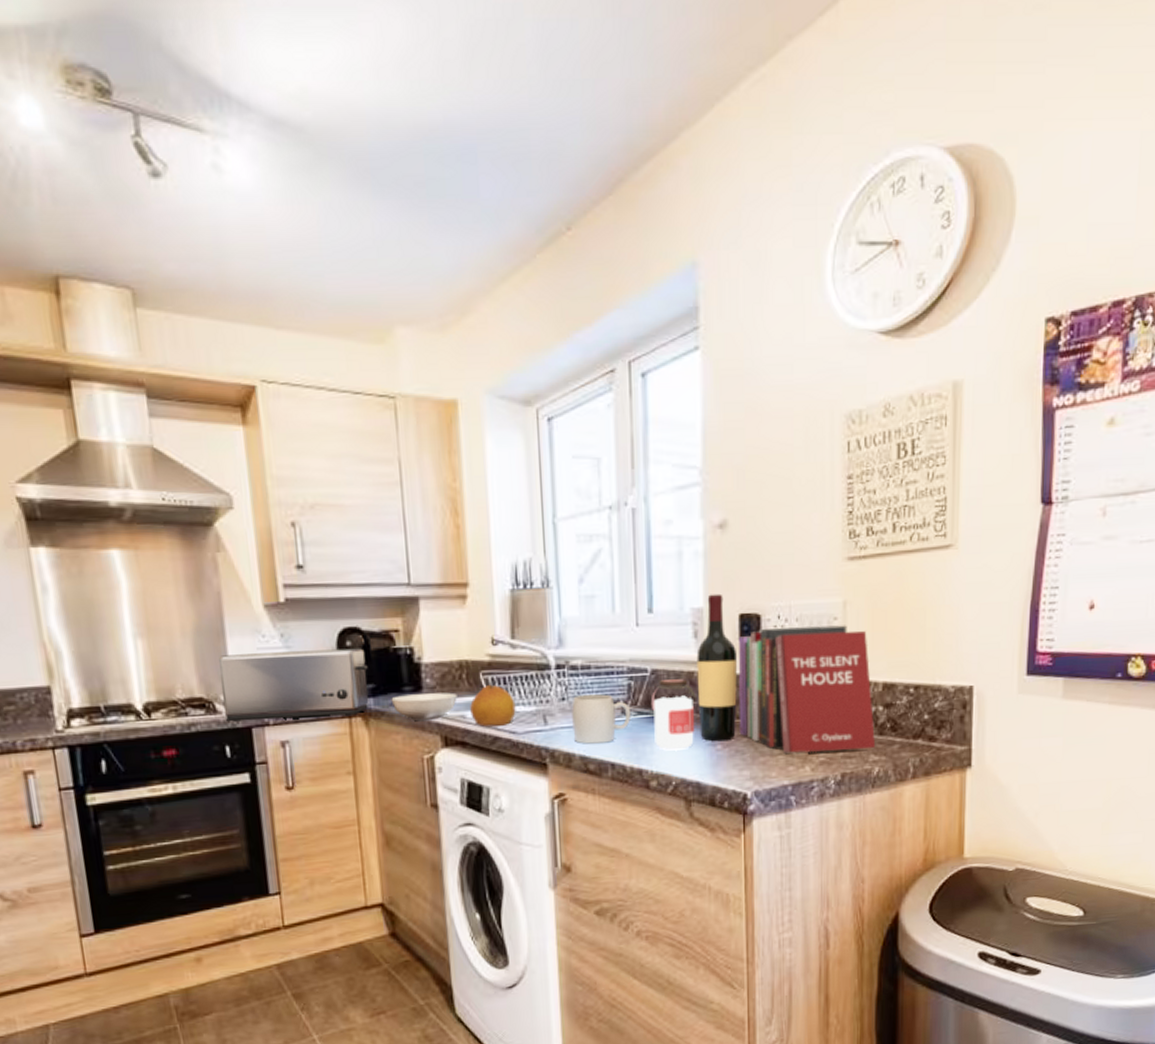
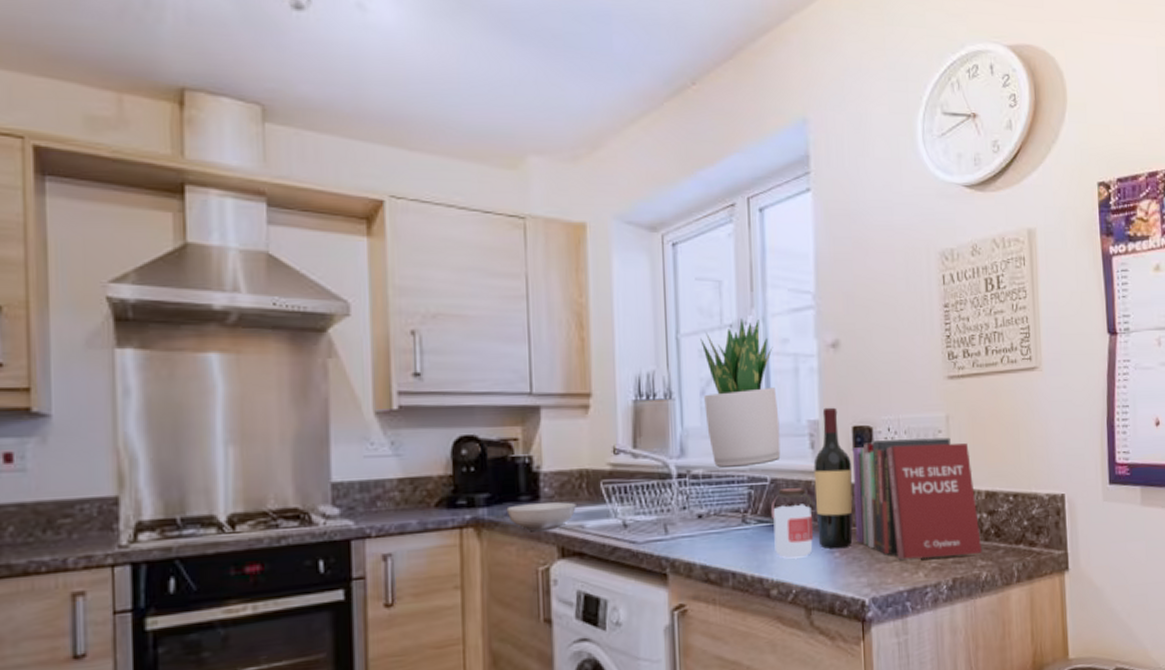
toaster: present [218,648,369,722] -> none [319,456,483,535]
fruit: present [470,684,516,728] -> none [589,493,637,538]
mug: present [572,694,630,745] -> none [693,503,751,554]
planter: none [578,499,662,658] -> present [700,318,781,467]

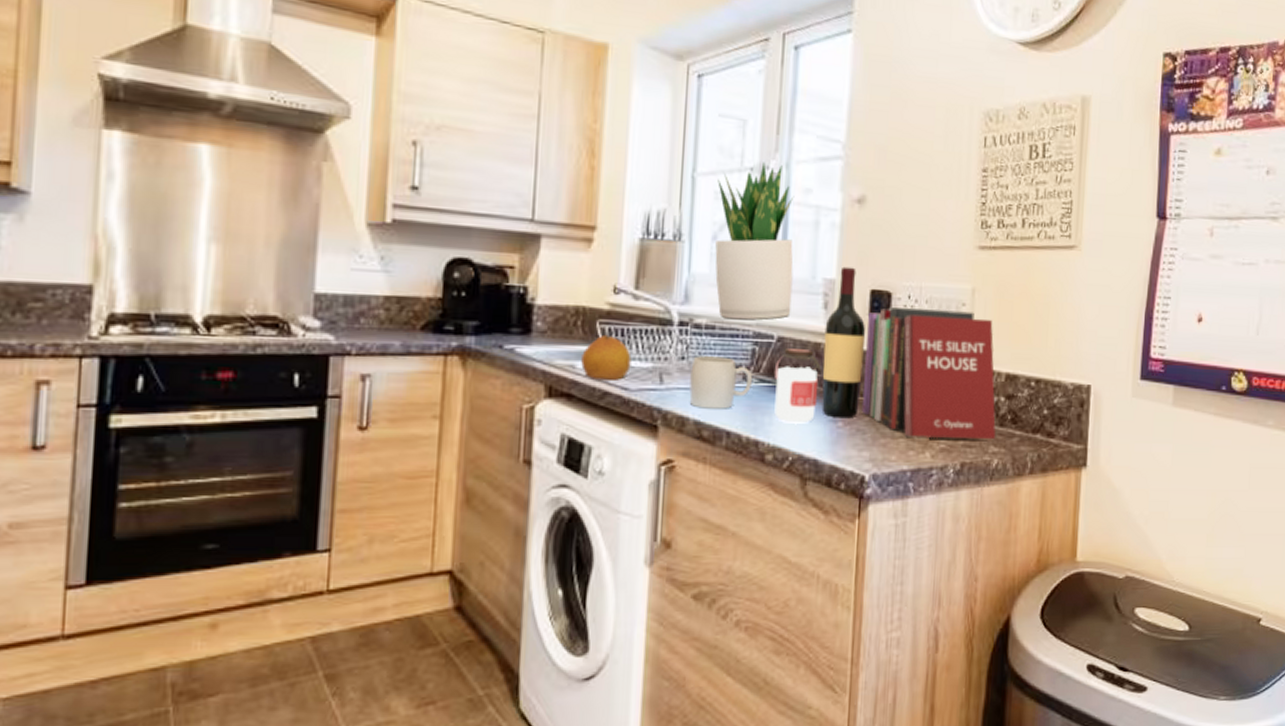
bowl: present [506,502,576,532] -> none [495,336,569,368]
fruit: none [589,493,637,538] -> present [581,334,632,382]
mug: none [693,503,751,554] -> present [689,356,752,411]

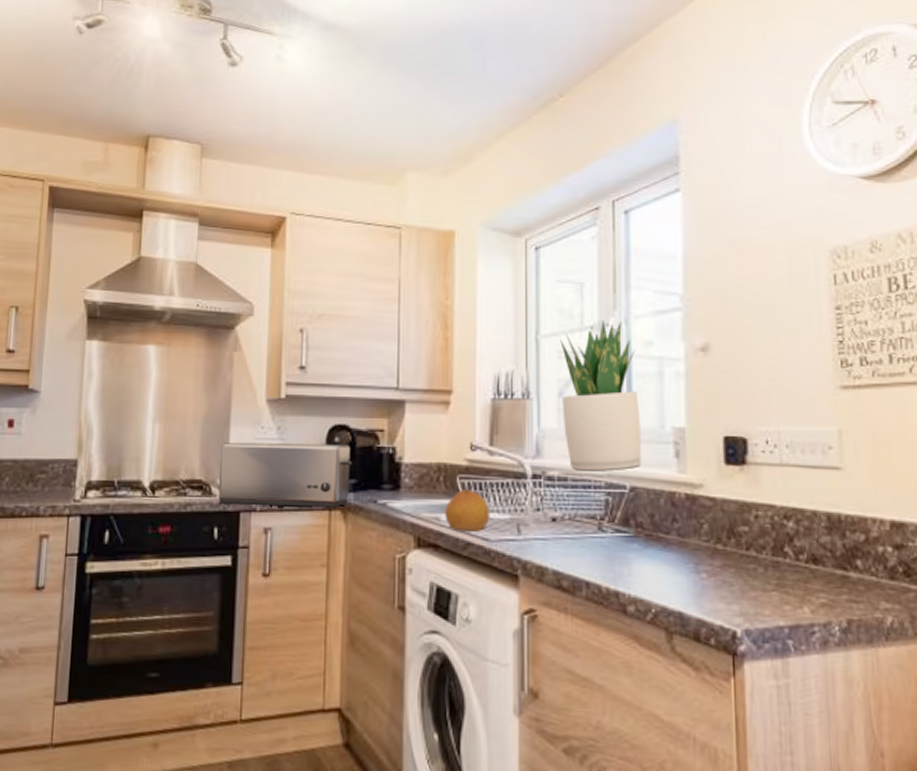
toaster: none [299,272,474,354] -> present [218,441,352,509]
mug: present [689,356,752,411] -> none [546,507,607,561]
jar: present [774,348,821,424] -> none [630,498,678,575]
wine bottle: present [821,266,866,417] -> none [678,414,723,568]
books: present [861,307,996,440] -> none [724,454,886,595]

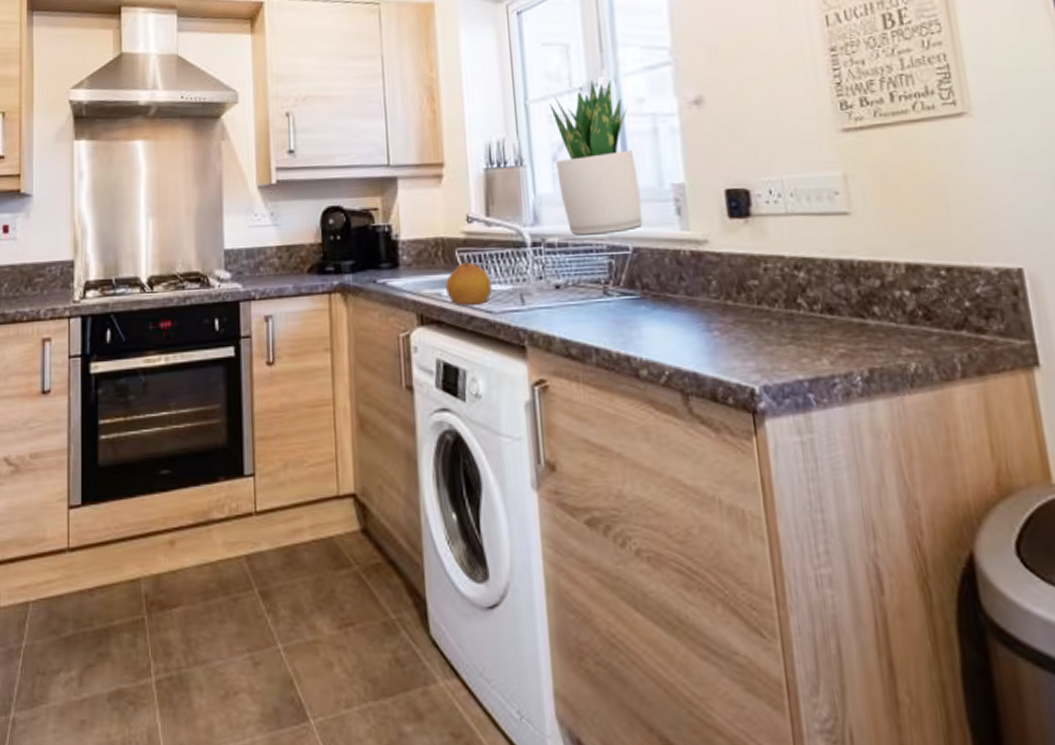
toaster: present [218,441,352,509] -> none [215,226,348,296]

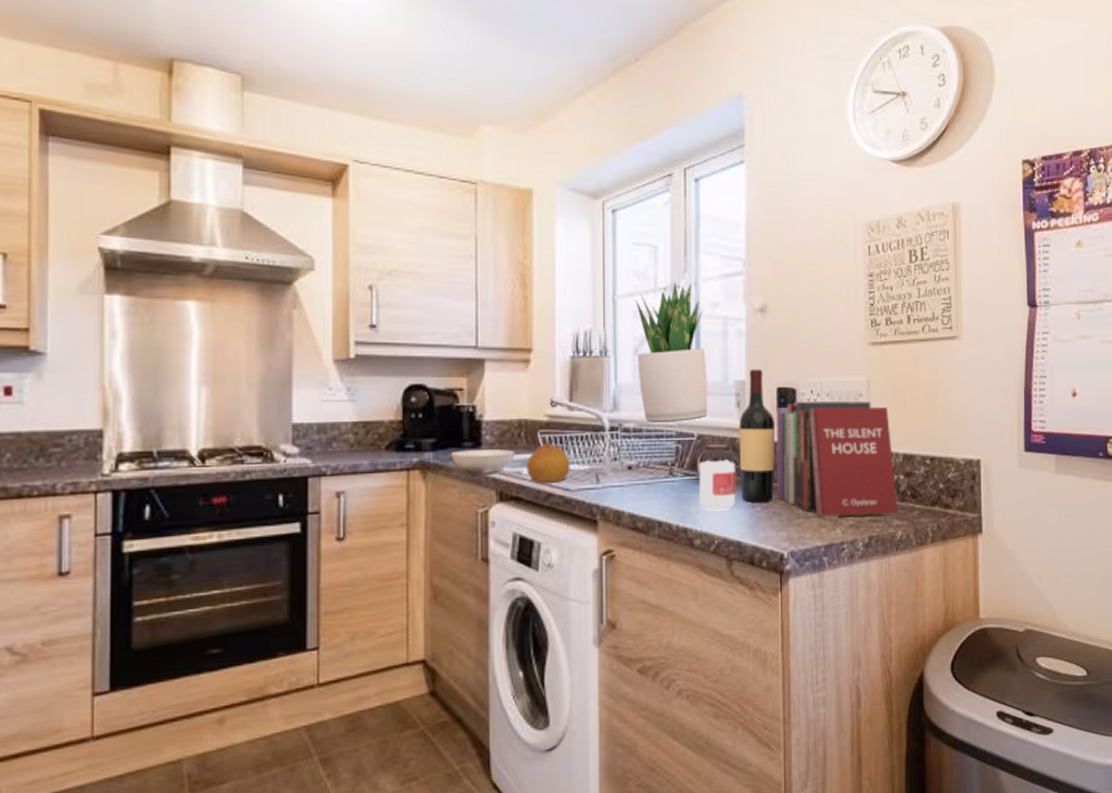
bowl: none [369,270,433,299] -> present [450,449,515,476]
jar: none [635,258,687,336] -> present [697,444,738,511]
wine bottle: none [681,169,734,326] -> present [739,369,776,503]
books: none [727,200,907,343] -> present [776,401,897,516]

